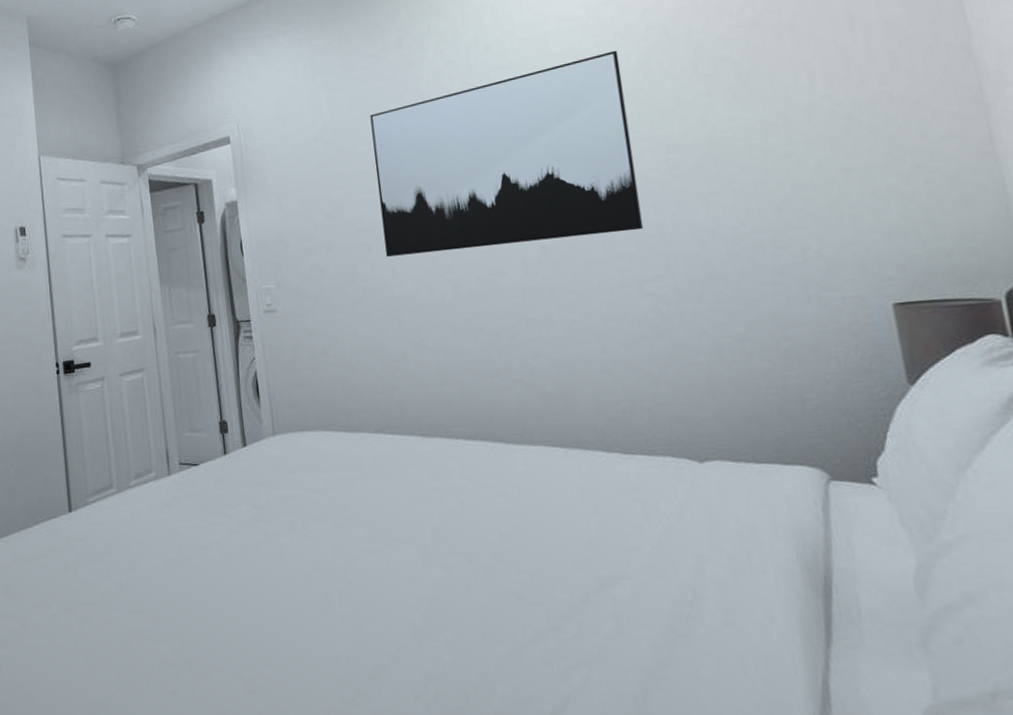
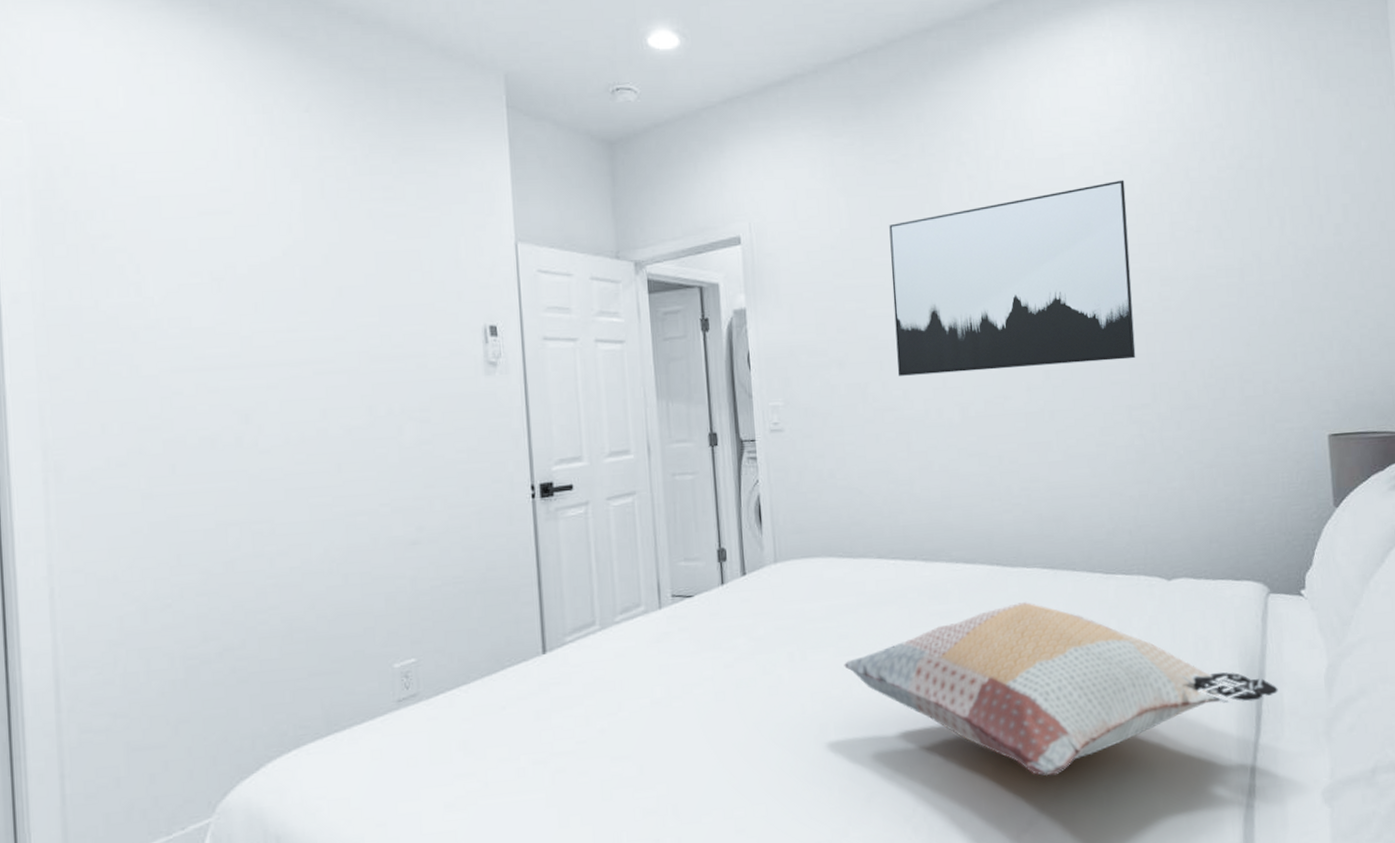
decorative pillow: none [345,481,852,664] -> present [844,602,1278,776]

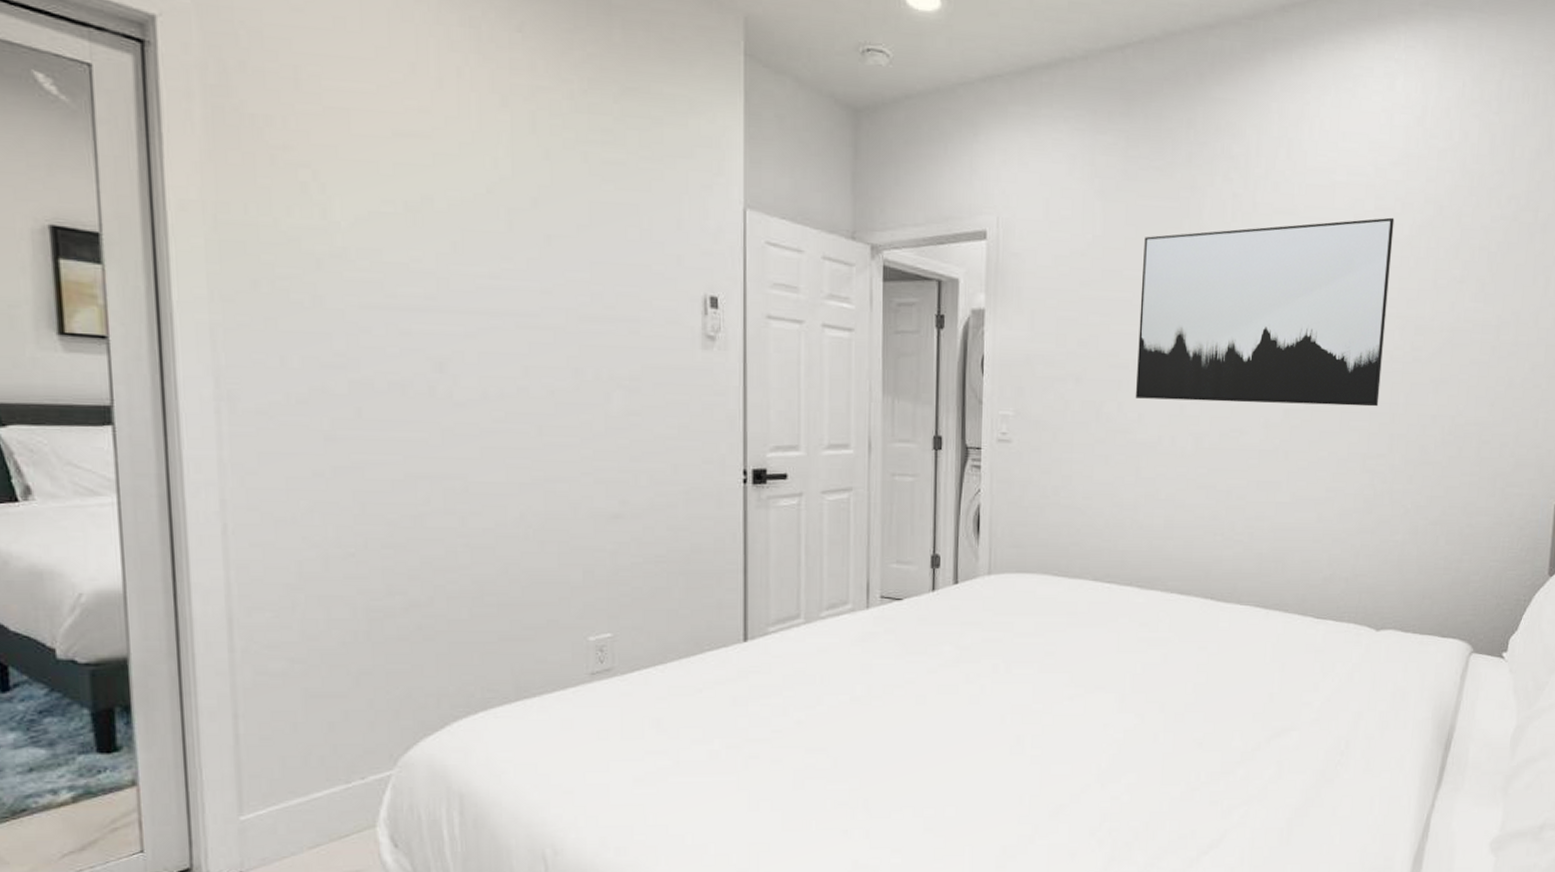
decorative pillow: present [844,602,1278,776] -> none [1047,638,1465,804]

